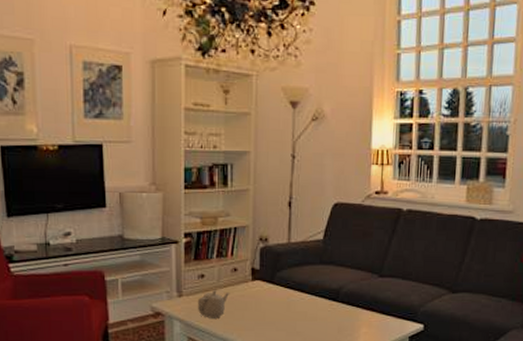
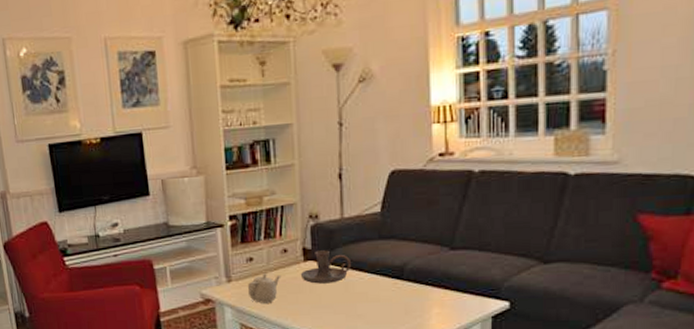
candle holder: none [247,271,294,302] -> present [300,250,351,284]

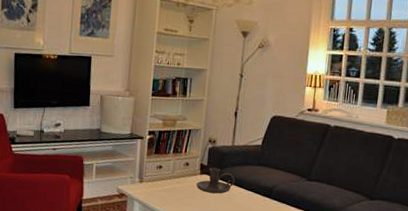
teapot: present [247,272,281,303] -> none [154,178,182,203]

